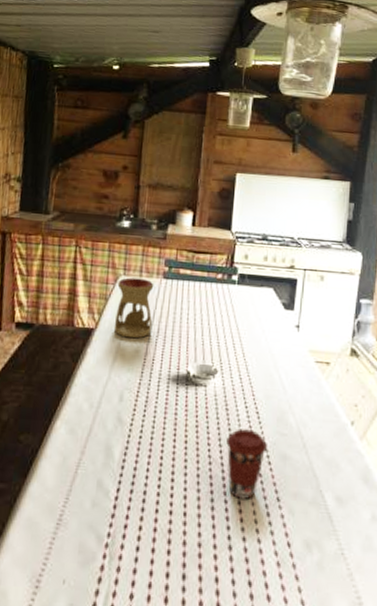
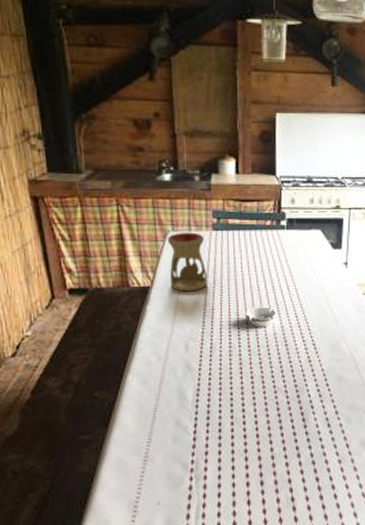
coffee cup: present [226,429,267,499] -> none [288,359,324,417]

